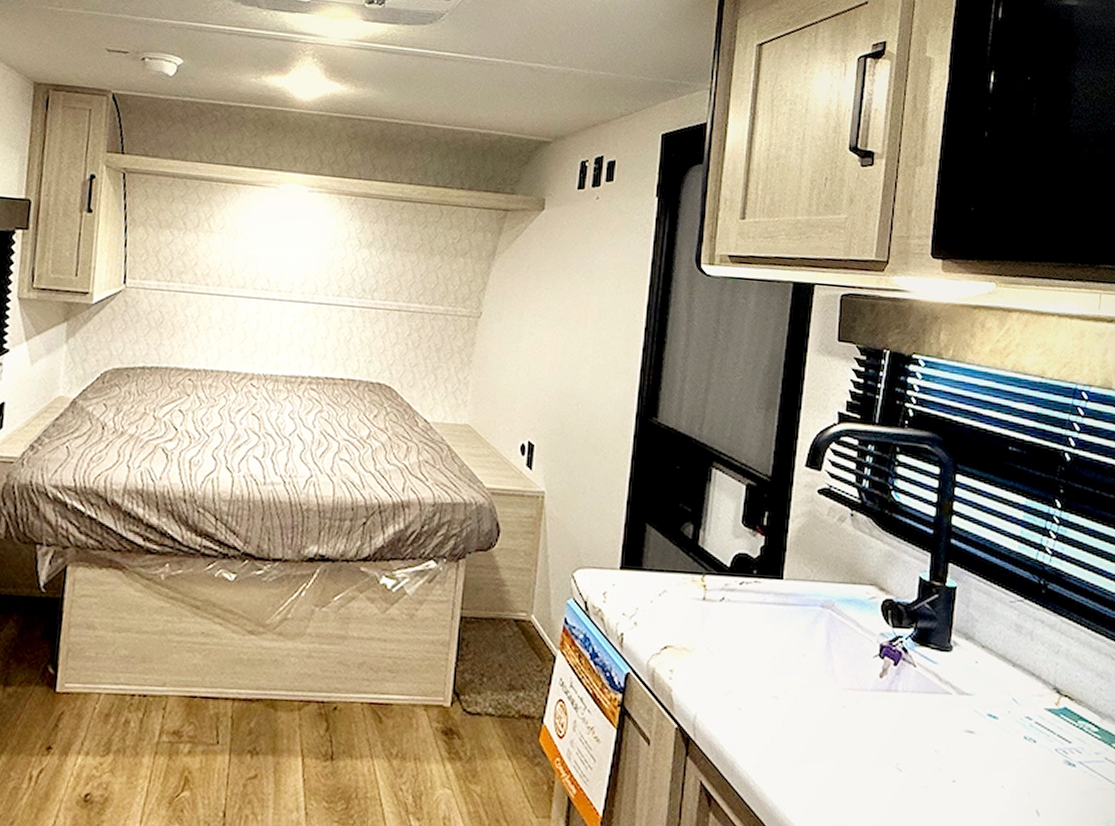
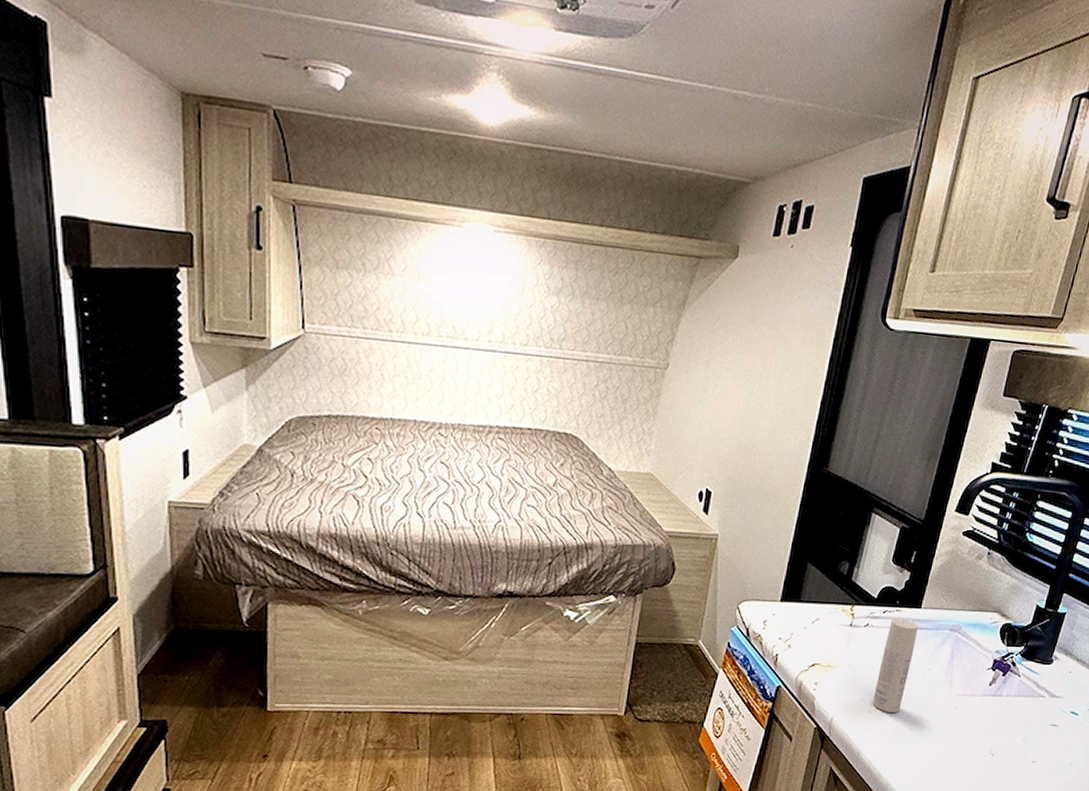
bottle: none [741,590,783,710] -> present [872,618,918,712]

